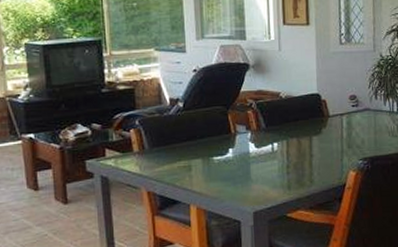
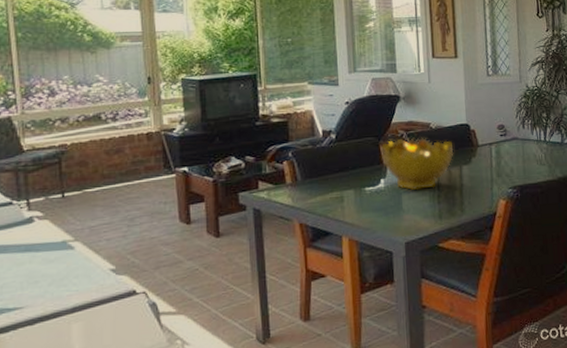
decorative bowl: none [230,106,304,160] -> present [381,137,454,190]

